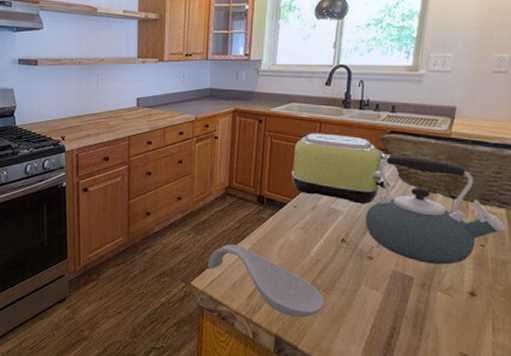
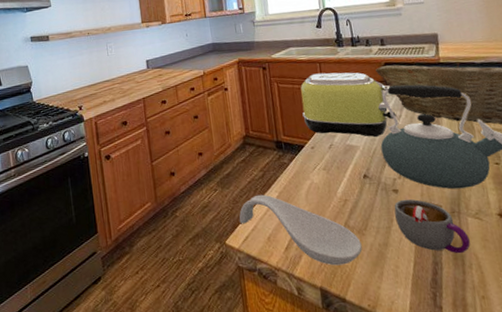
mug: none [364,267,433,323] -> present [394,199,471,254]

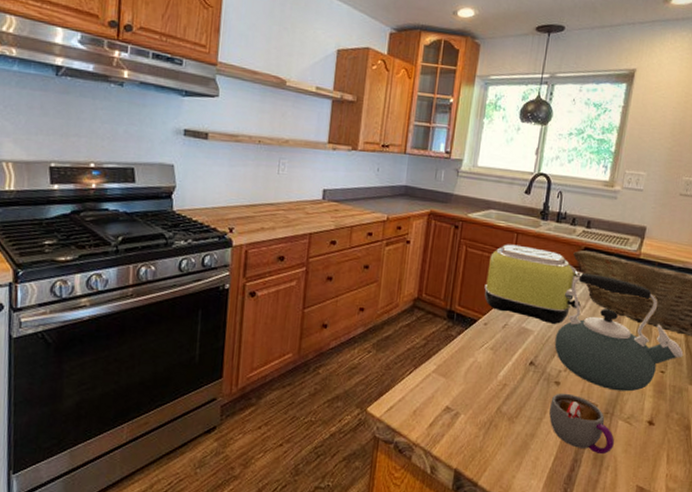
spoon rest: present [239,194,362,266] -> none [387,364,509,450]

